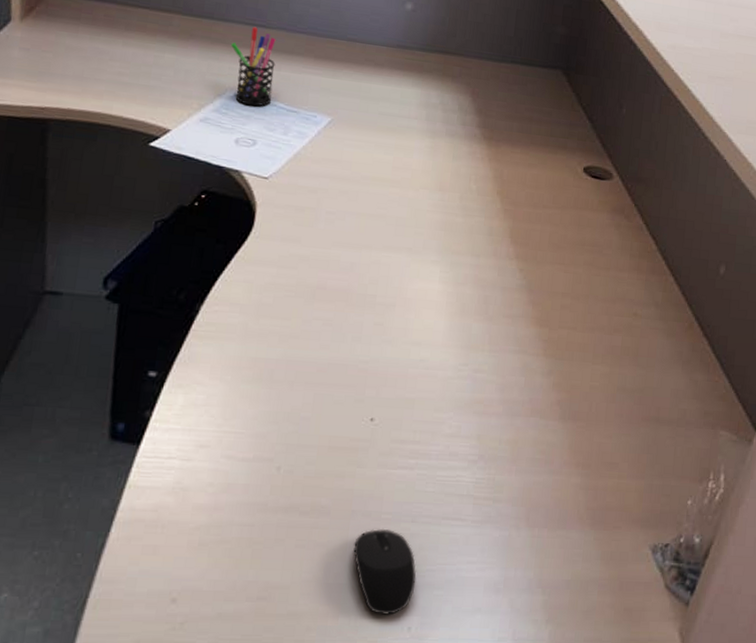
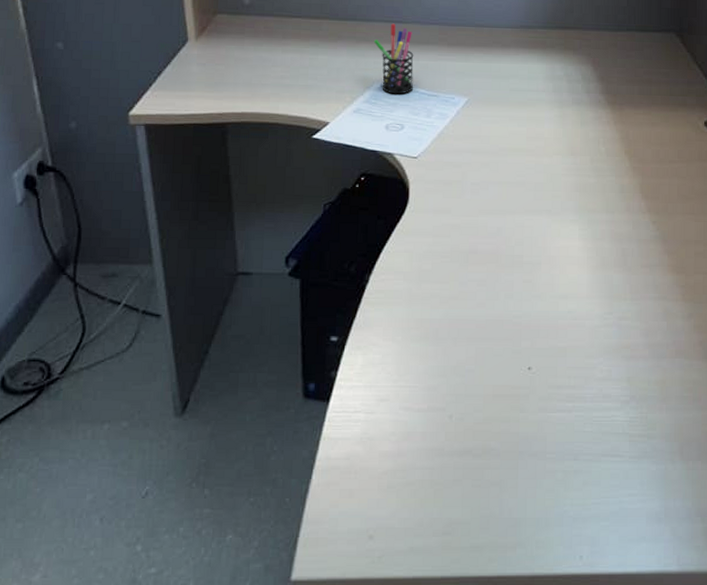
computer mouse: present [353,528,417,616] -> none [524,466,583,546]

